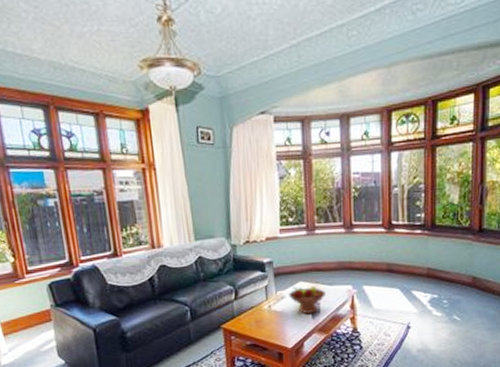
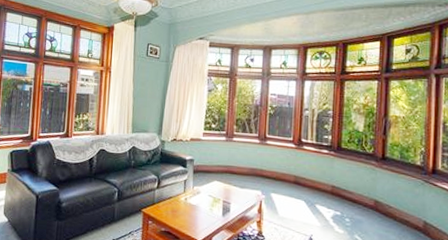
fruit bowl: present [289,286,326,315] -> none [204,184,237,212]

